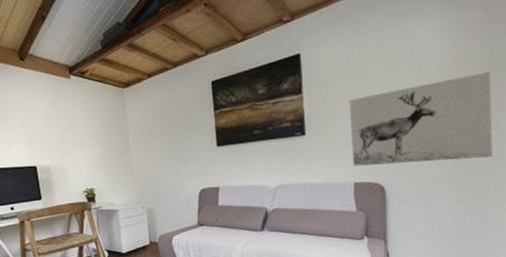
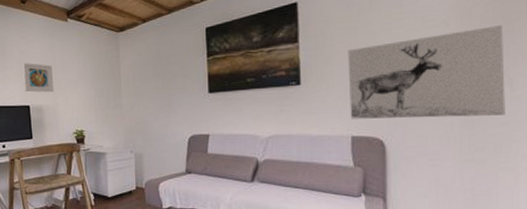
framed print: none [26,122,61,153] -> present [22,62,54,93]

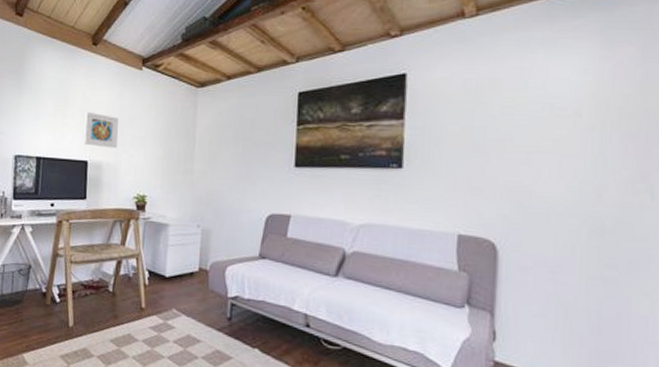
wall art: present [347,24,505,119] -> none [458,121,646,228]

